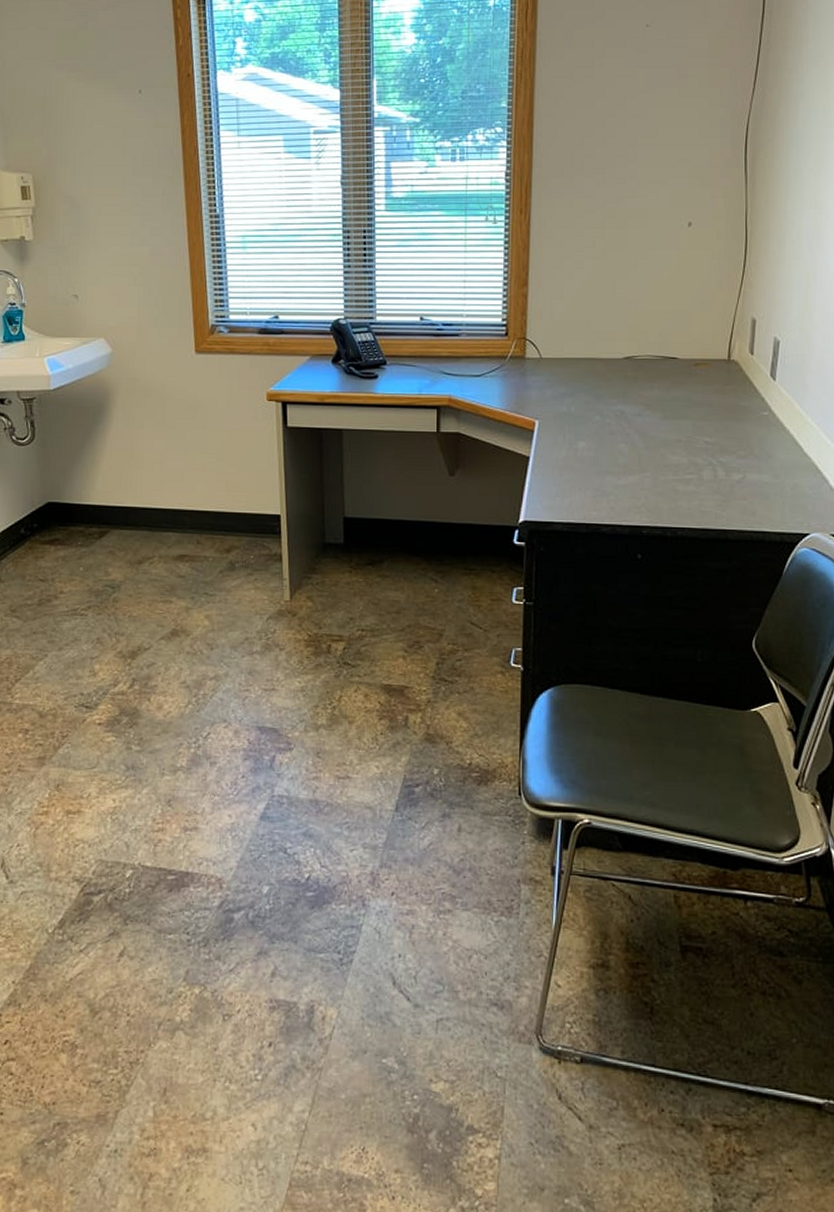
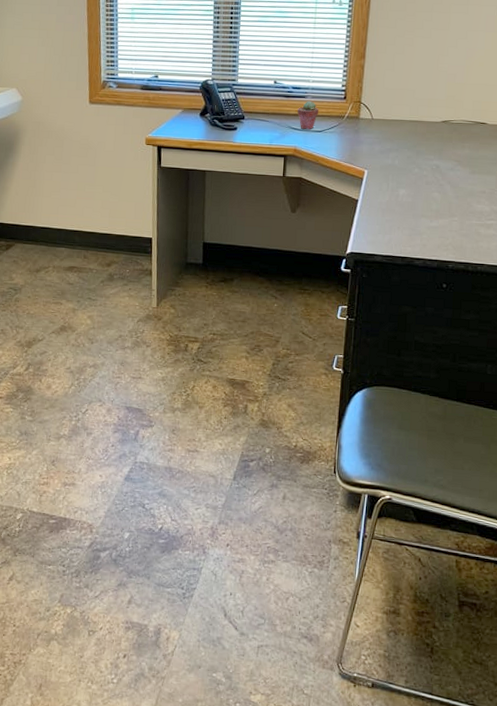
potted succulent: none [450,339,477,374] -> present [297,100,319,129]

